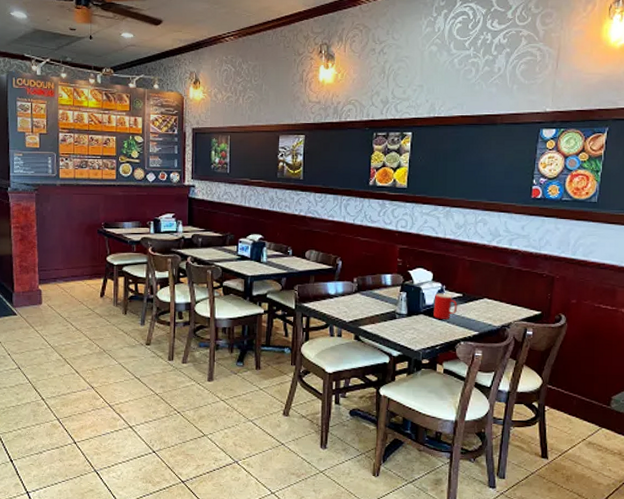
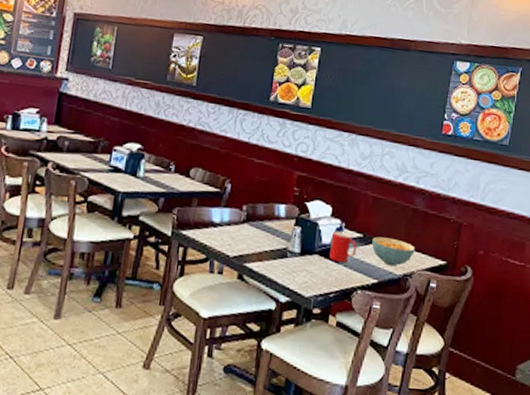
cereal bowl: none [471,295,512,319] -> present [372,236,416,267]

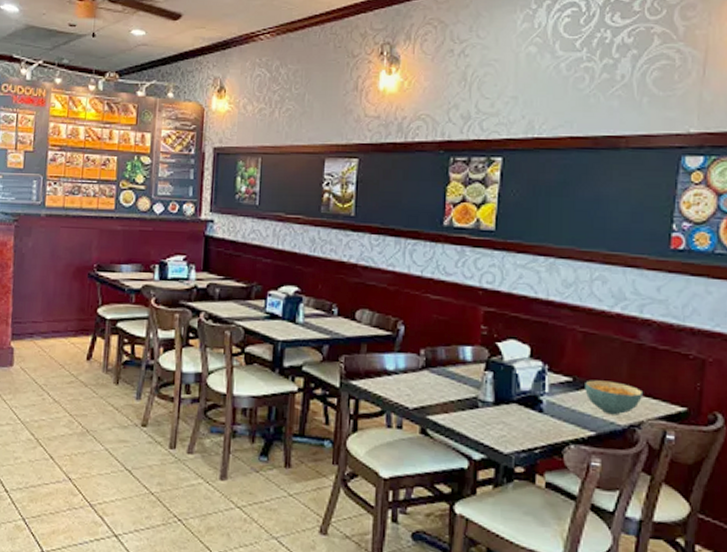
cup: present [329,231,357,263] -> none [531,375,566,412]

